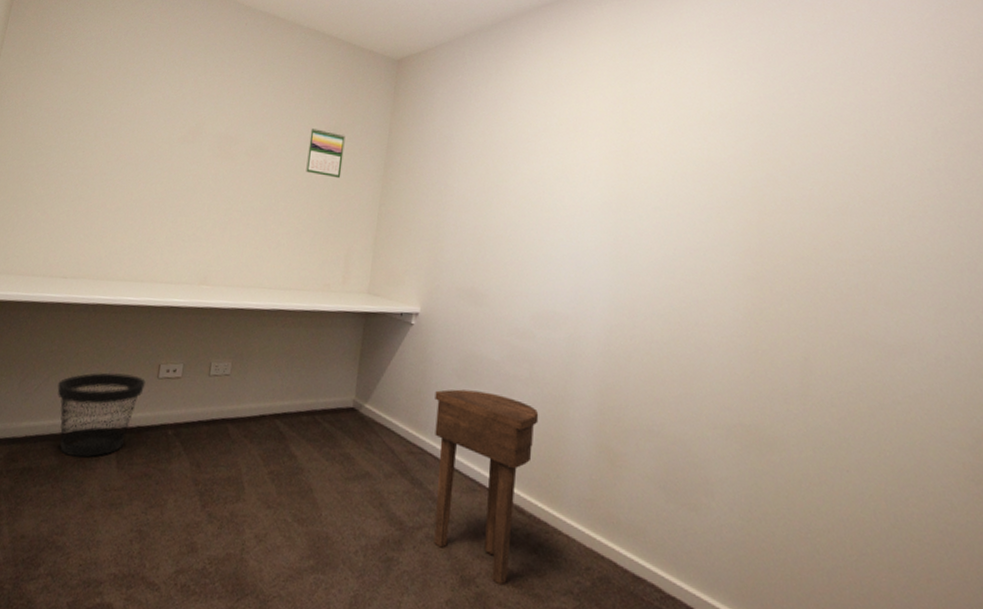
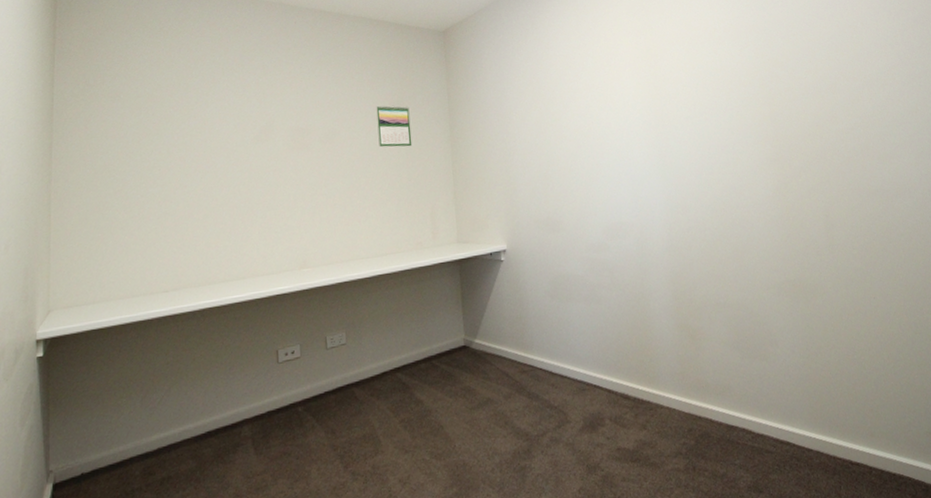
wastebasket: present [57,372,145,458] -> none [181,366,267,456]
side table: present [434,389,539,586] -> none [534,303,627,464]

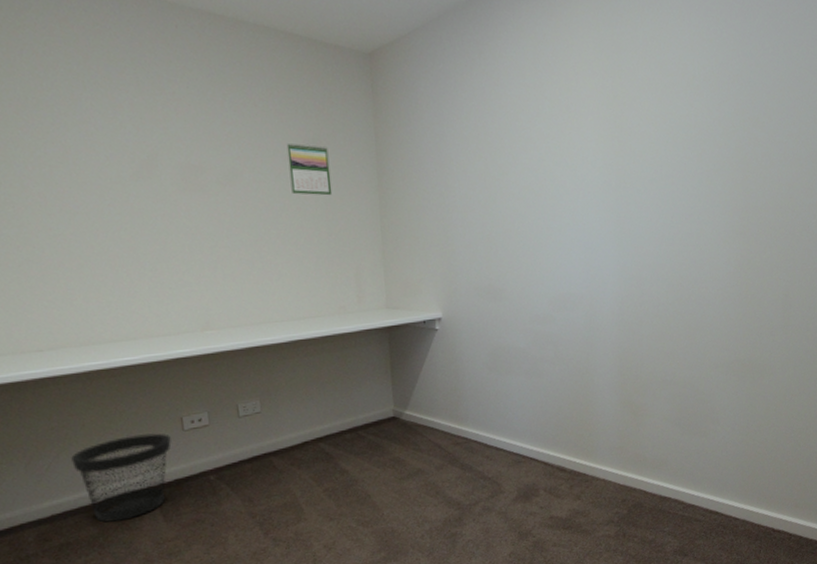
wastebasket: none [181,366,267,456] -> present [71,433,172,523]

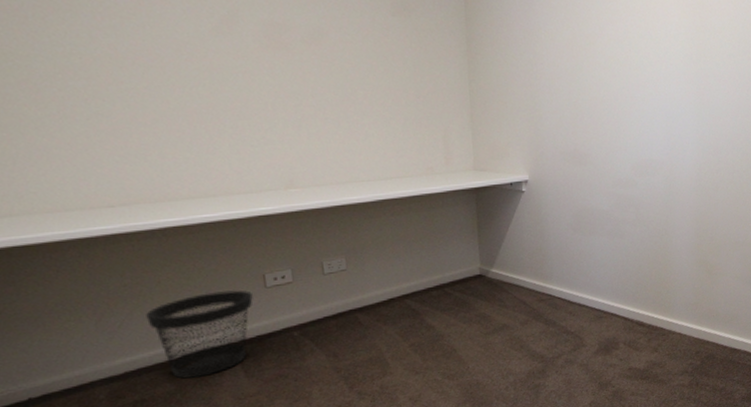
calendar: present [286,142,333,196] -> none [374,4,421,59]

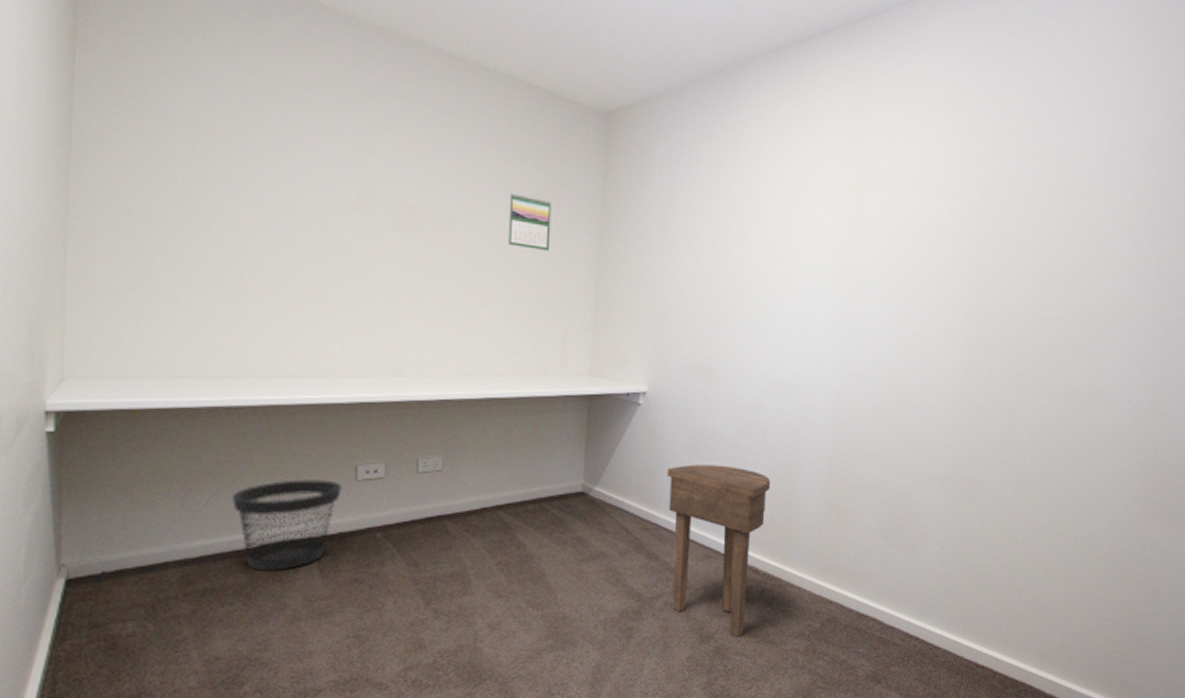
calendar: none [374,4,421,59] -> present [508,192,552,252]
side table: none [555,237,648,381] -> present [667,464,771,638]

